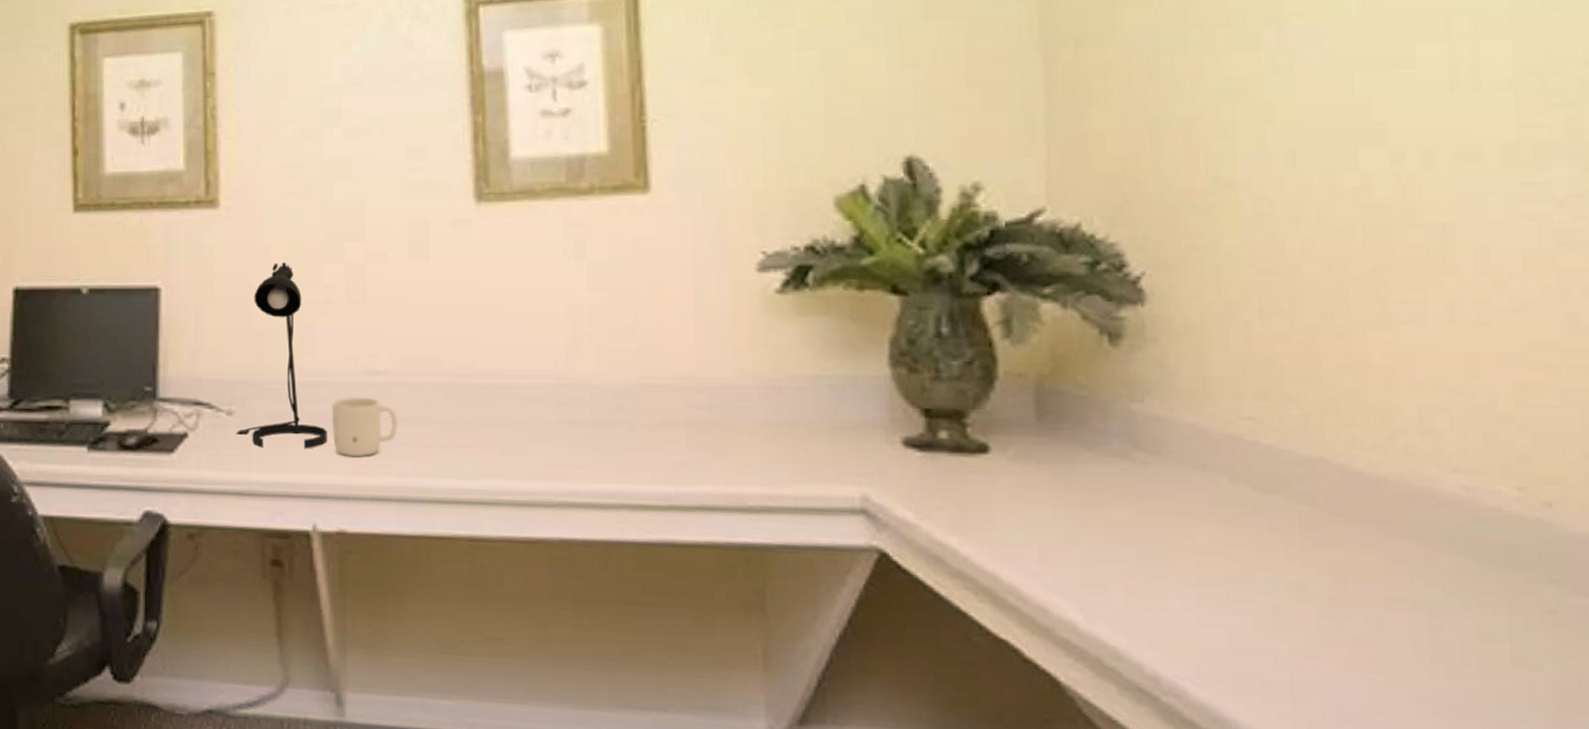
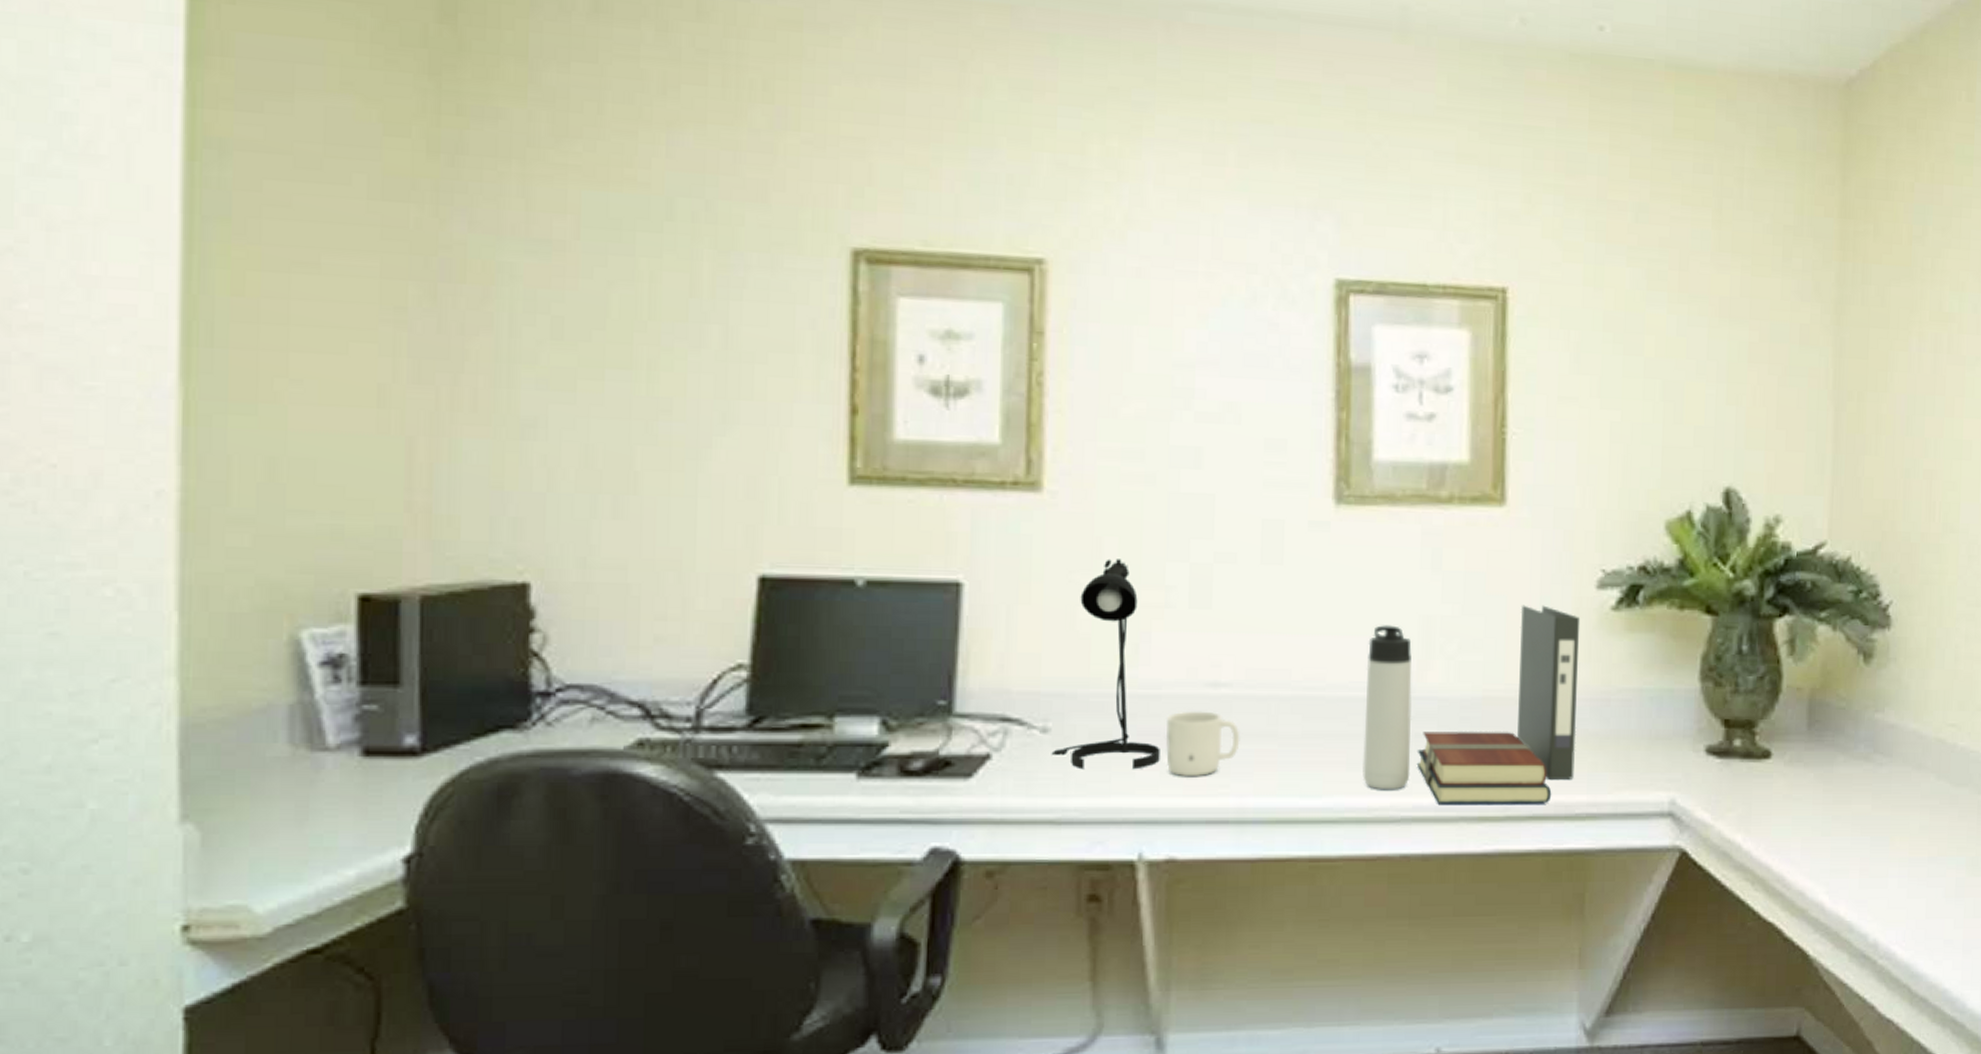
thermos bottle: none [515,315,565,475] -> present [1362,625,1412,790]
books: none [570,418,720,493] -> present [1416,731,1552,804]
binder: none [672,290,745,470] -> present [1517,605,1581,779]

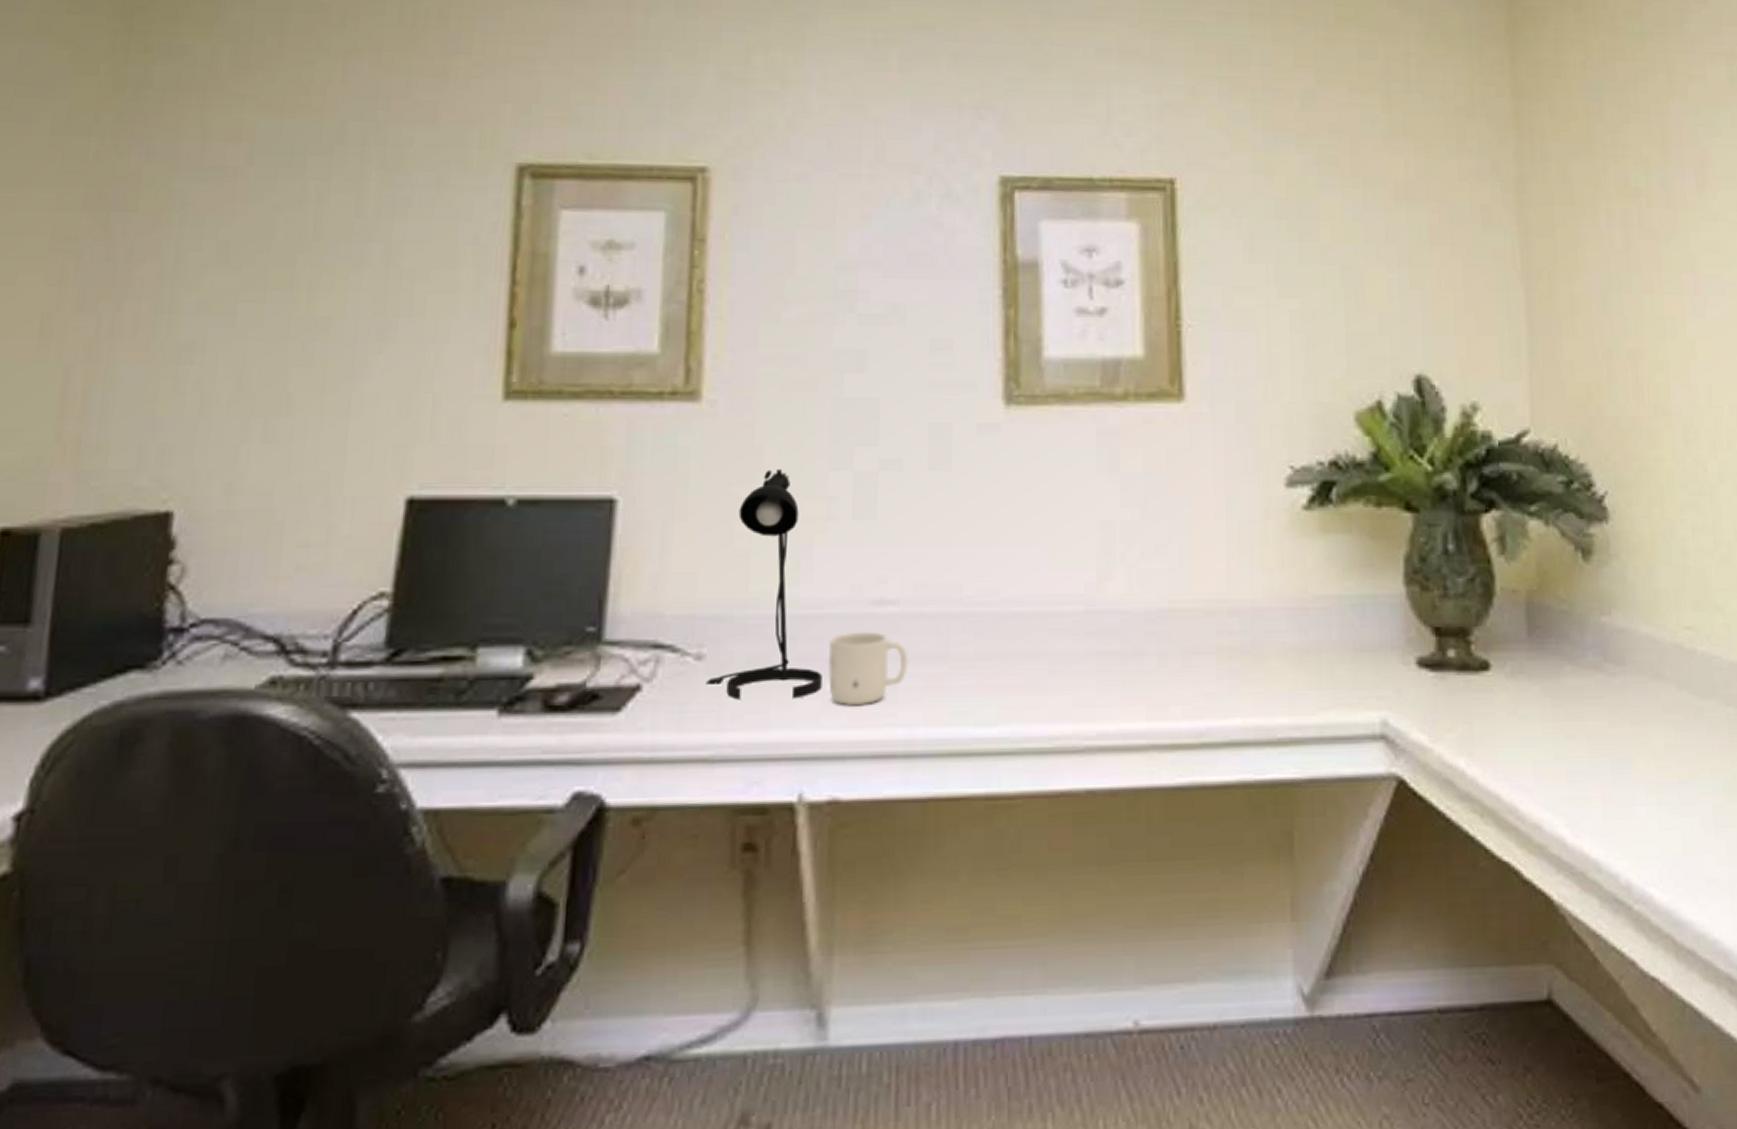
thermos bottle: present [1362,625,1412,790] -> none [1042,532,1094,716]
books: present [1416,731,1552,804] -> none [1100,647,1250,731]
binder: present [1517,605,1581,779] -> none [1205,506,1274,700]

